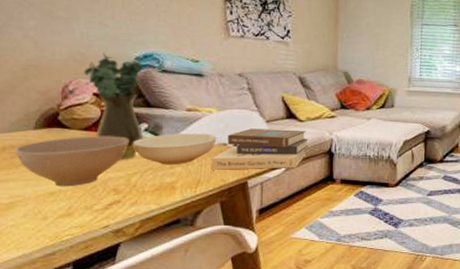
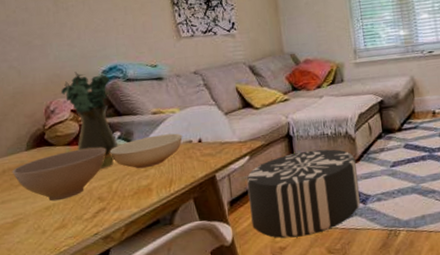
books: present [210,128,309,170] -> none [179,118,267,168]
pouf: none [279,169,394,252] -> present [246,149,361,238]

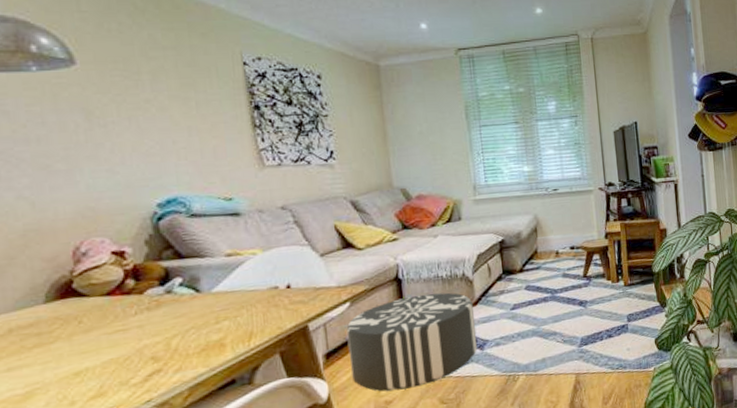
bowl: present [12,147,107,201] -> none [22,296,163,365]
vase: present [61,71,117,169] -> none [97,204,178,323]
bowl: present [109,133,183,169] -> none [167,278,266,322]

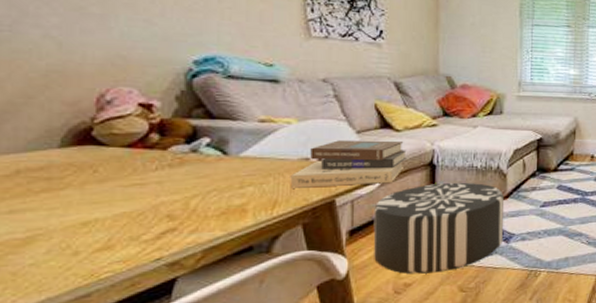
books: none [262,259,372,318] -> present [290,140,407,188]

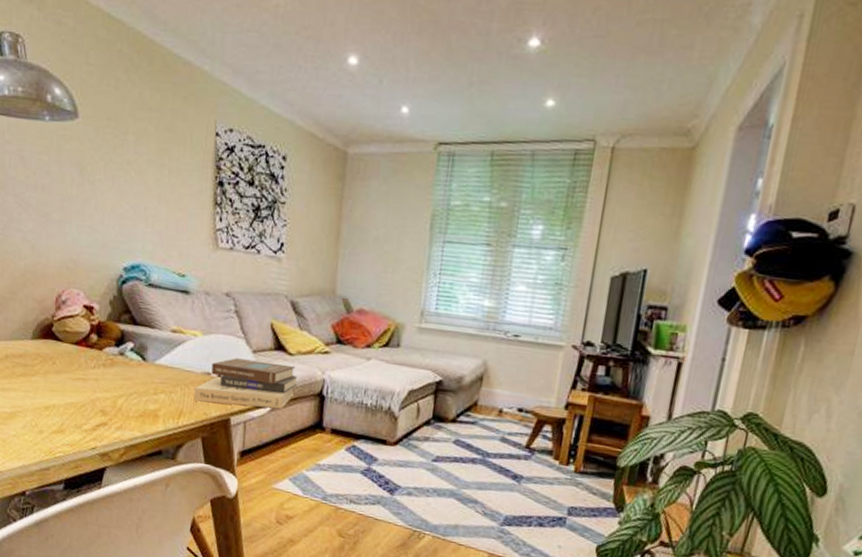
pouf: present [373,182,505,274] -> none [261,416,393,512]

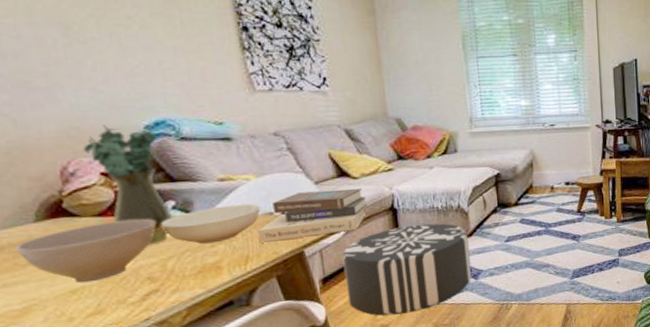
bowl: none [14,350,116,403] -> present [14,218,157,283]
vase: none [76,261,131,380] -> present [83,125,172,244]
bowl: none [119,356,201,392] -> present [160,203,261,245]
pouf: none [261,416,393,512] -> present [342,223,472,316]

